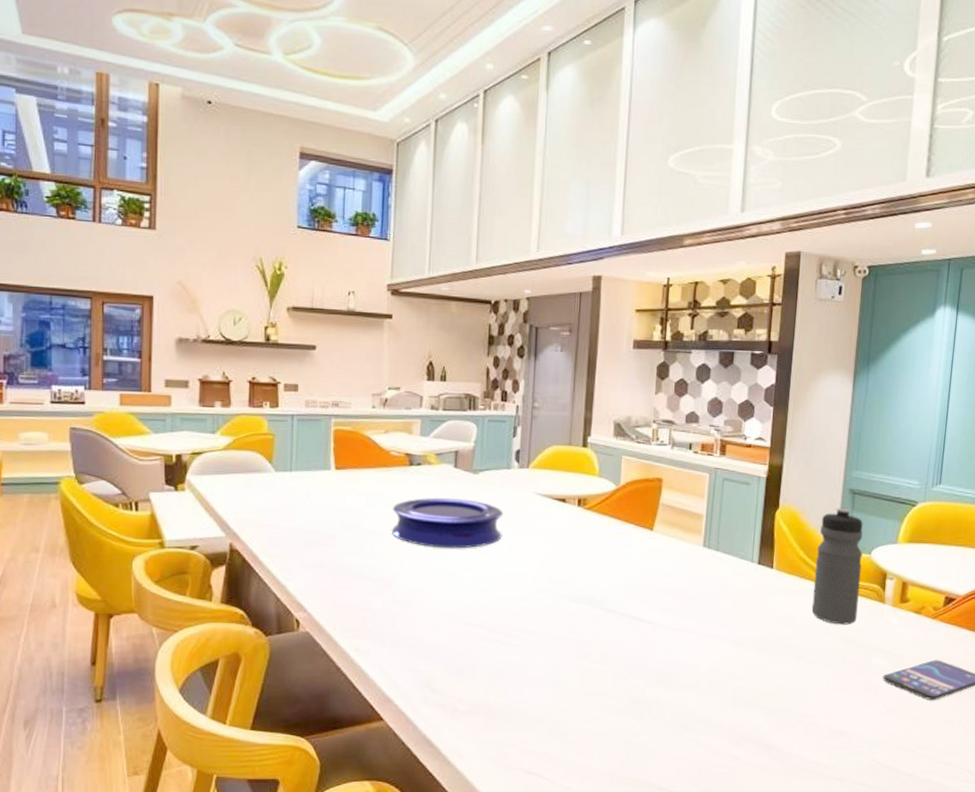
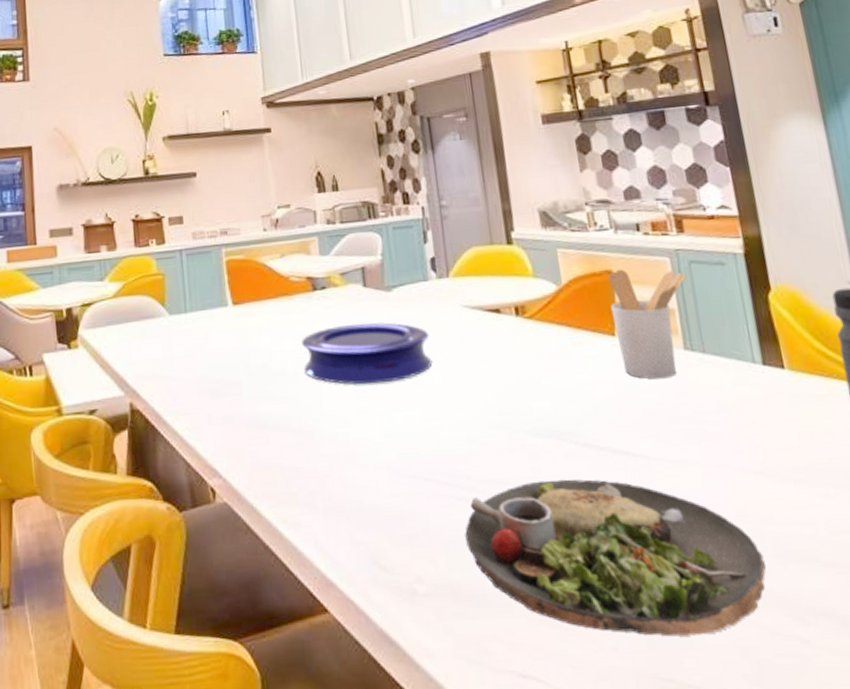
dinner plate: none [503,635,723,751] -> present [465,479,766,637]
utensil holder: none [654,478,719,567] -> present [608,269,687,379]

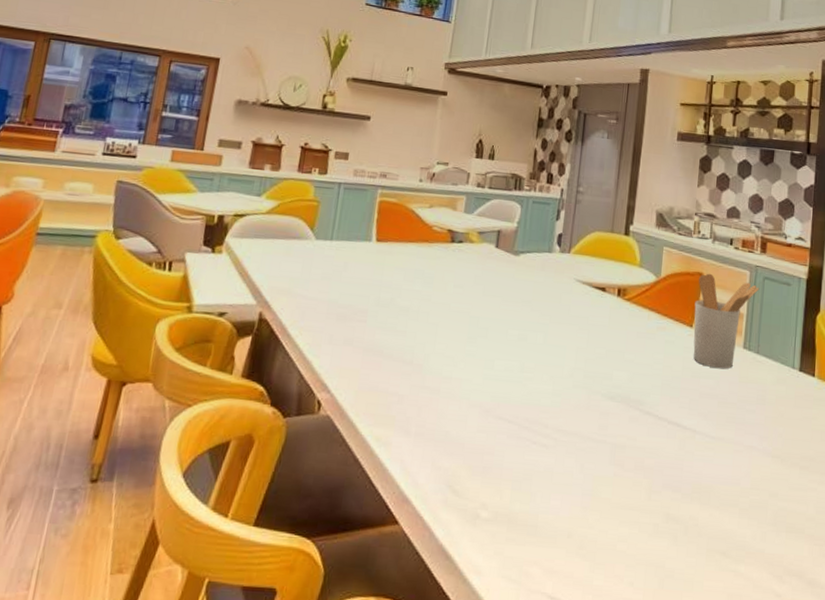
plate: present [302,322,433,385] -> none [427,276,542,334]
dinner plate: present [465,479,766,637] -> none [531,437,763,581]

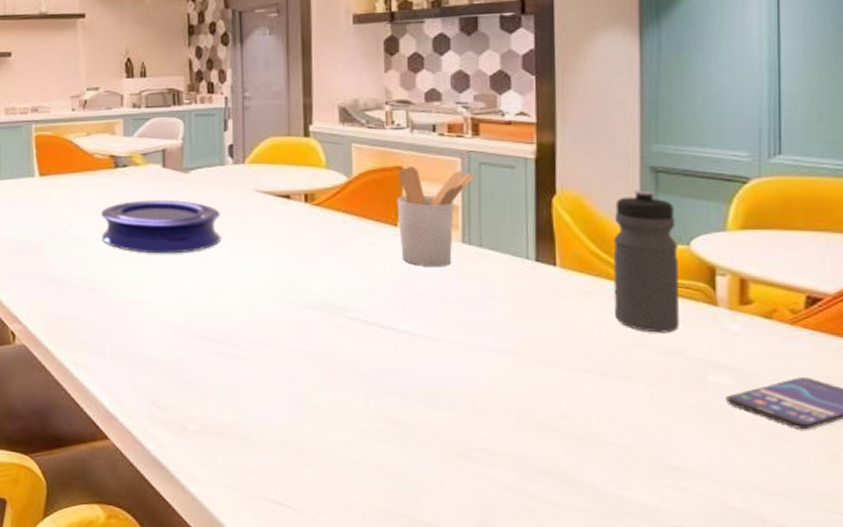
plate: none [427,276,542,334] -> present [101,200,221,254]

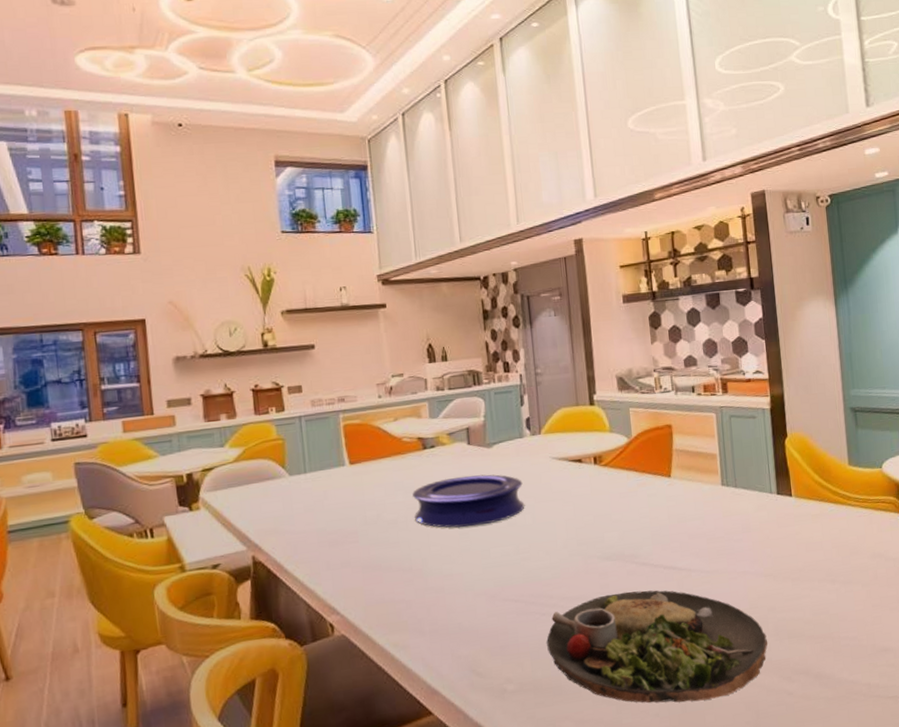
dinner plate: none [236,347,507,483] -> present [547,590,767,703]
utensil holder: present [397,166,475,267] -> none [668,423,728,510]
water bottle: present [613,189,679,333] -> none [829,426,880,542]

